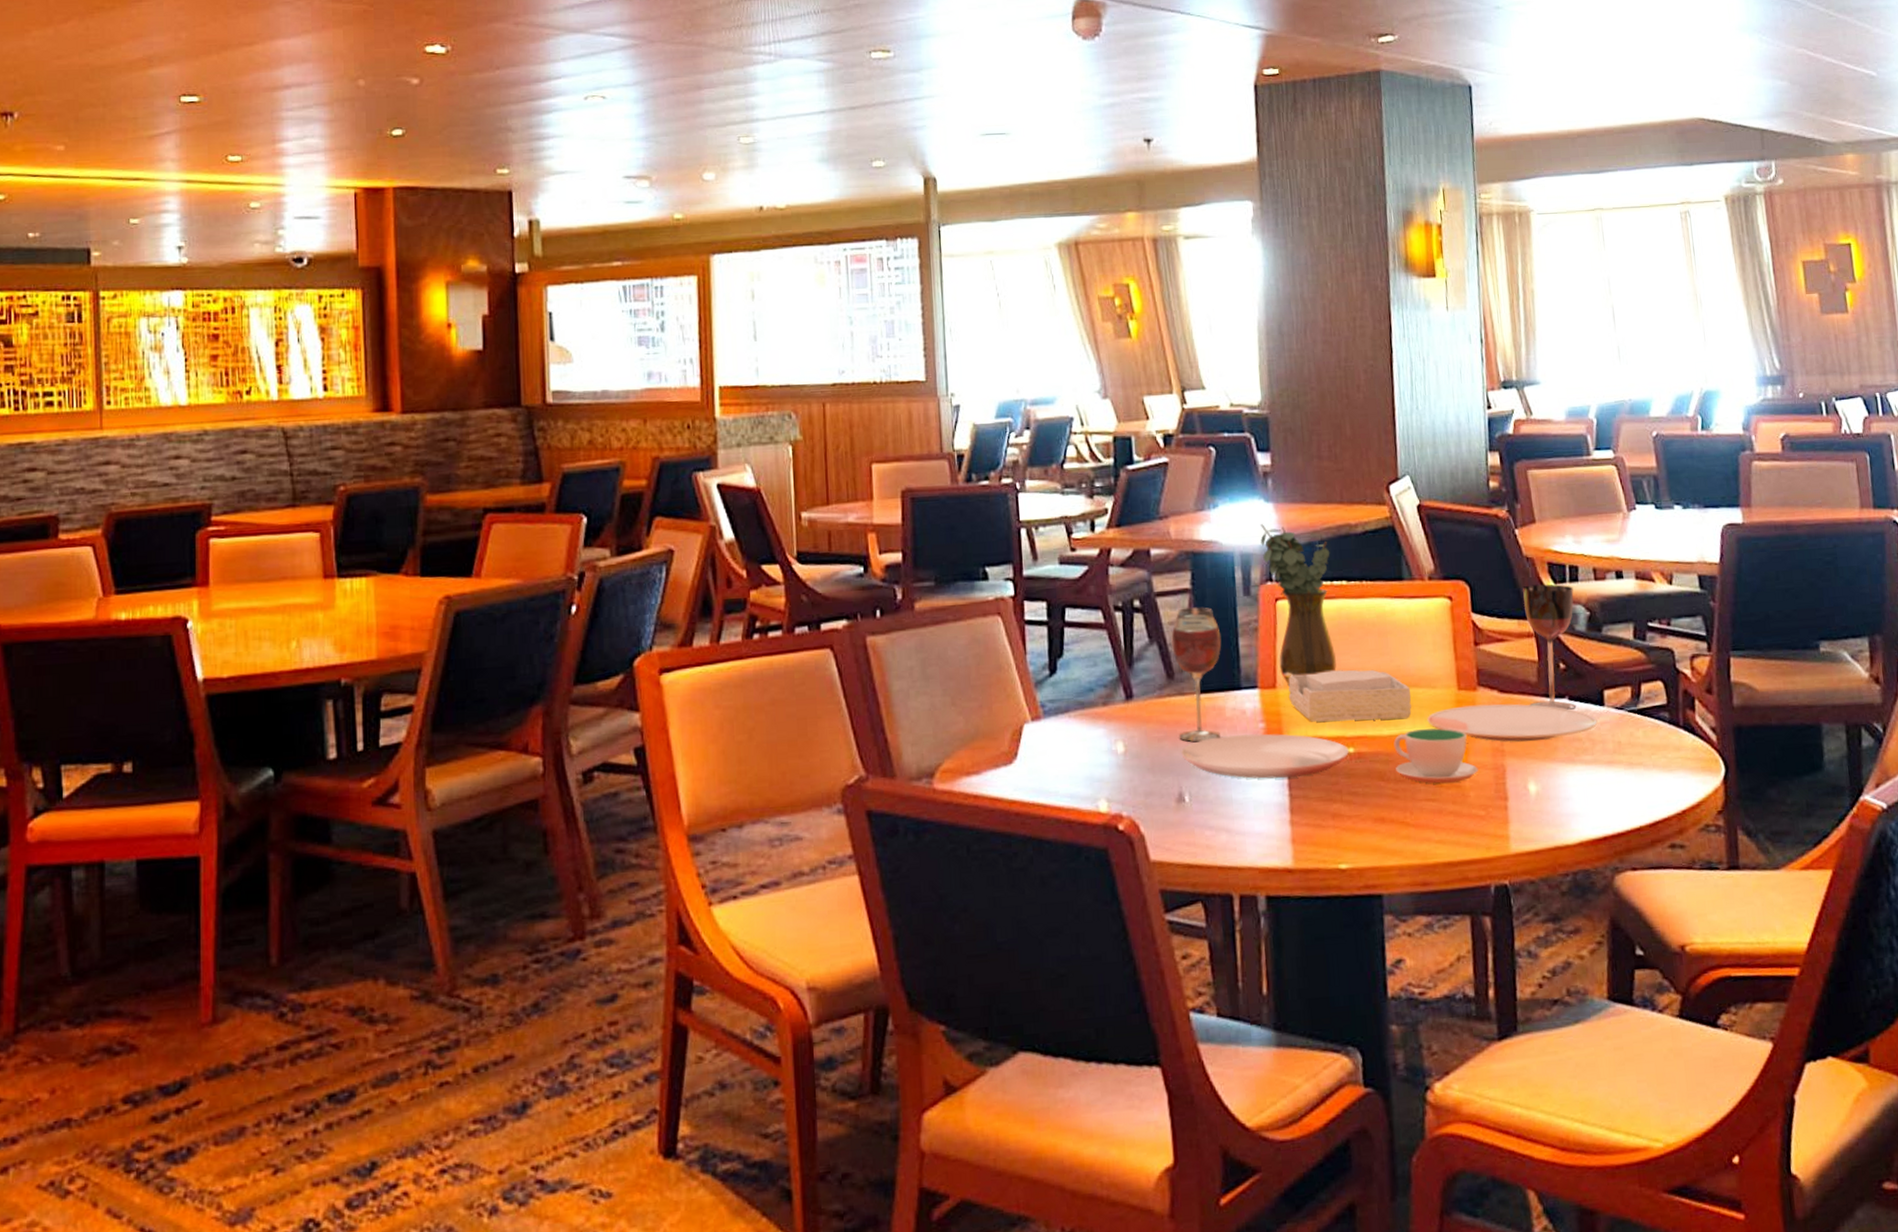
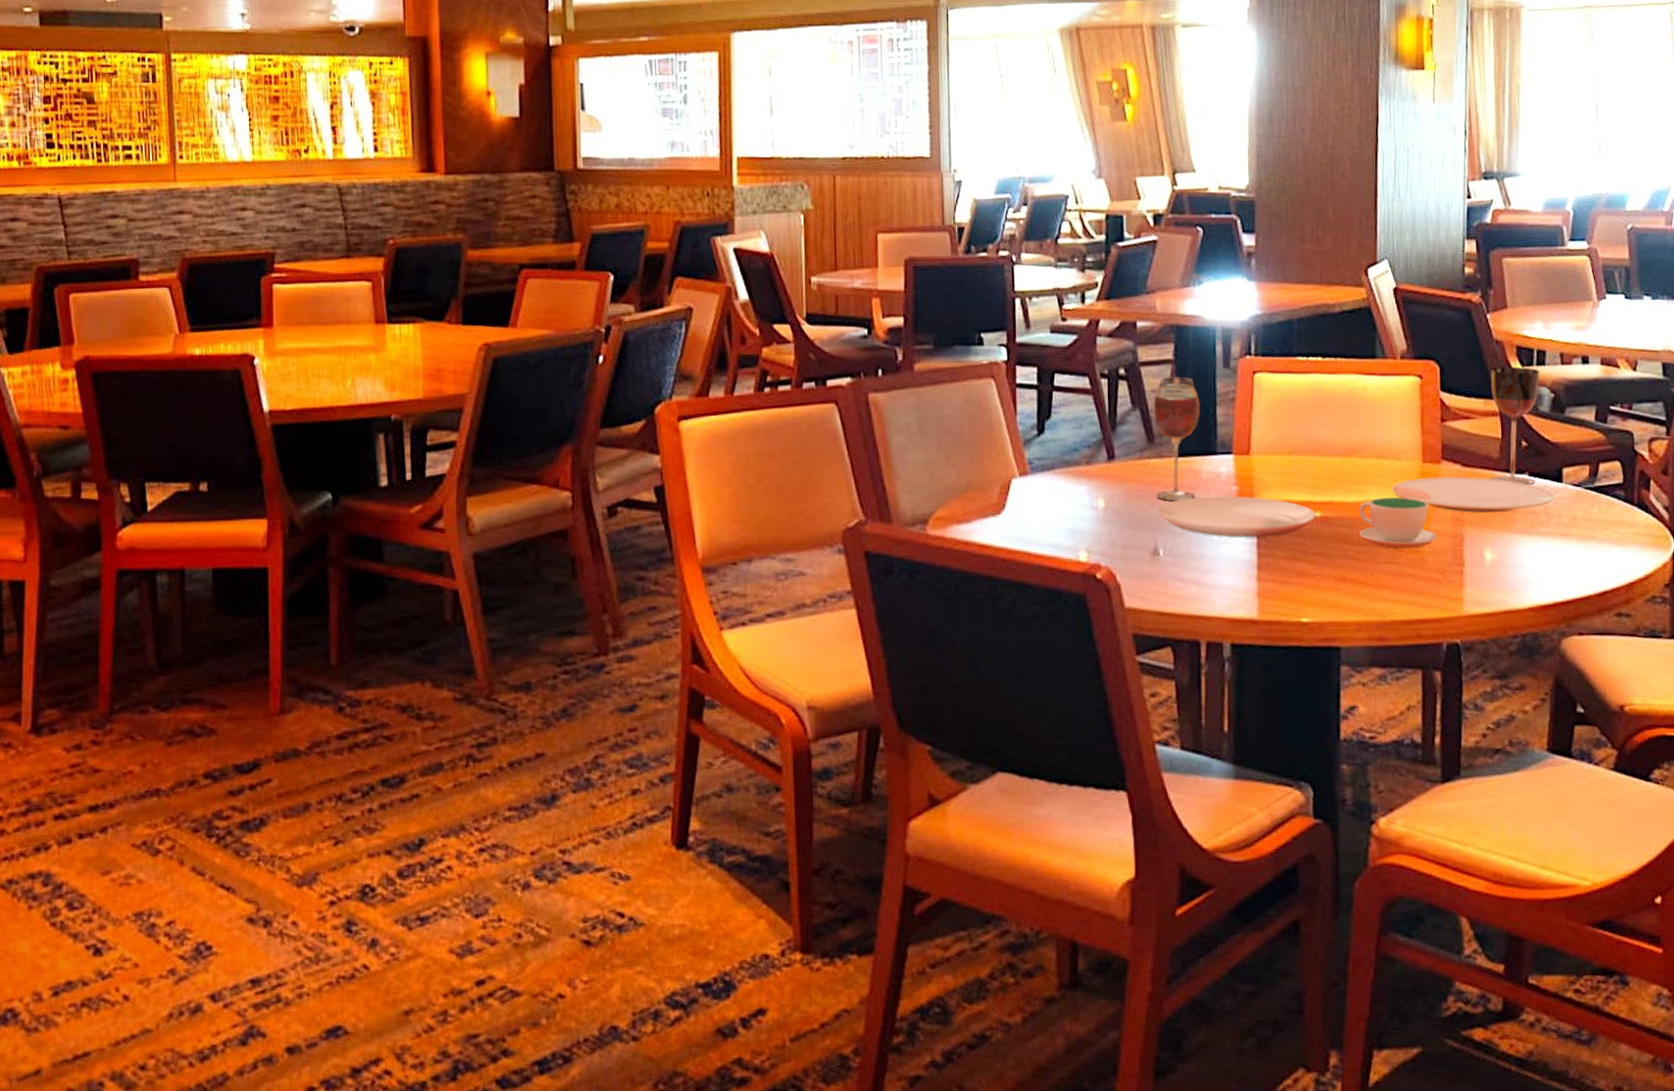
vase: present [1260,524,1337,688] -> none [1242,301,1308,455]
napkin holder: present [1288,669,1412,723] -> none [1261,440,1378,488]

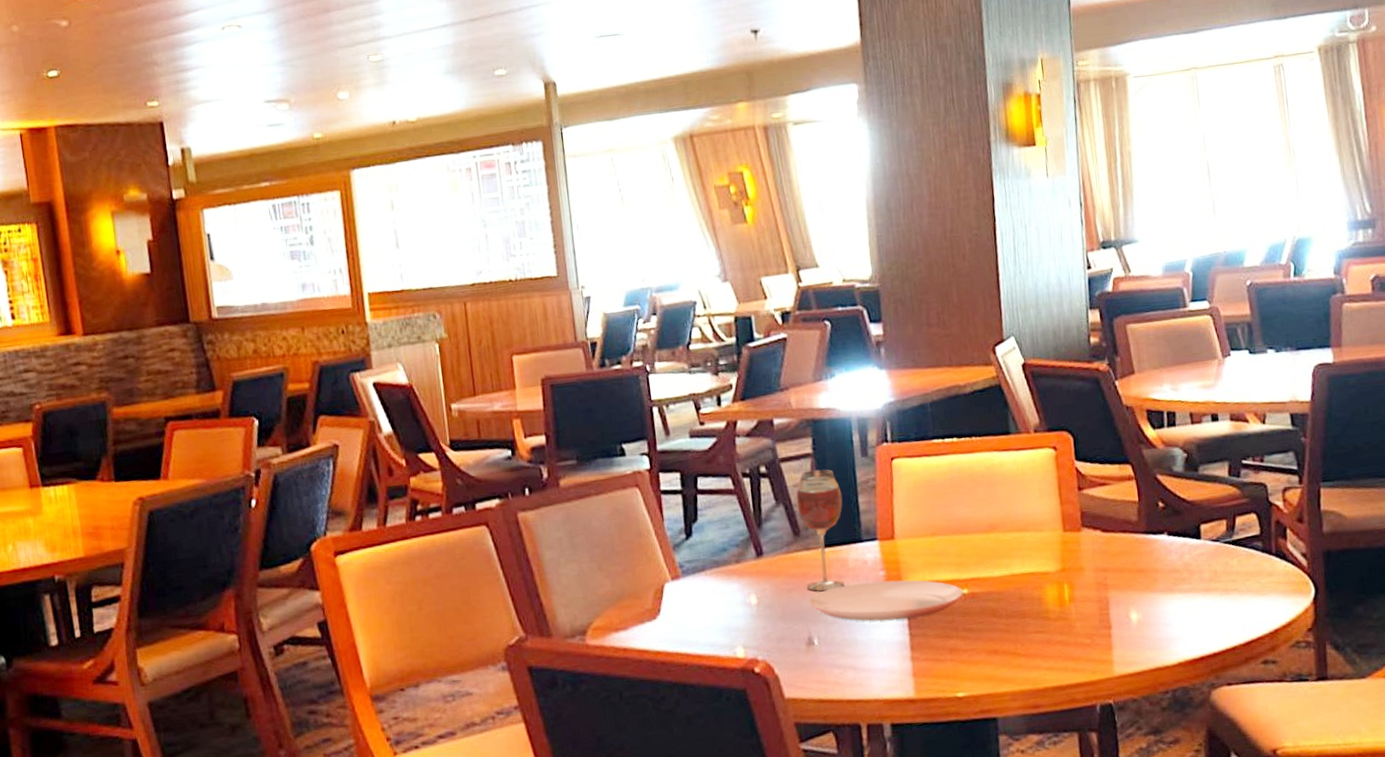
cup: present [1358,497,1438,548] -> none [1004,567,1084,618]
plate: present [1392,477,1555,513] -> none [1035,541,1195,576]
wineglass: present [1490,366,1540,485] -> none [1123,430,1174,545]

